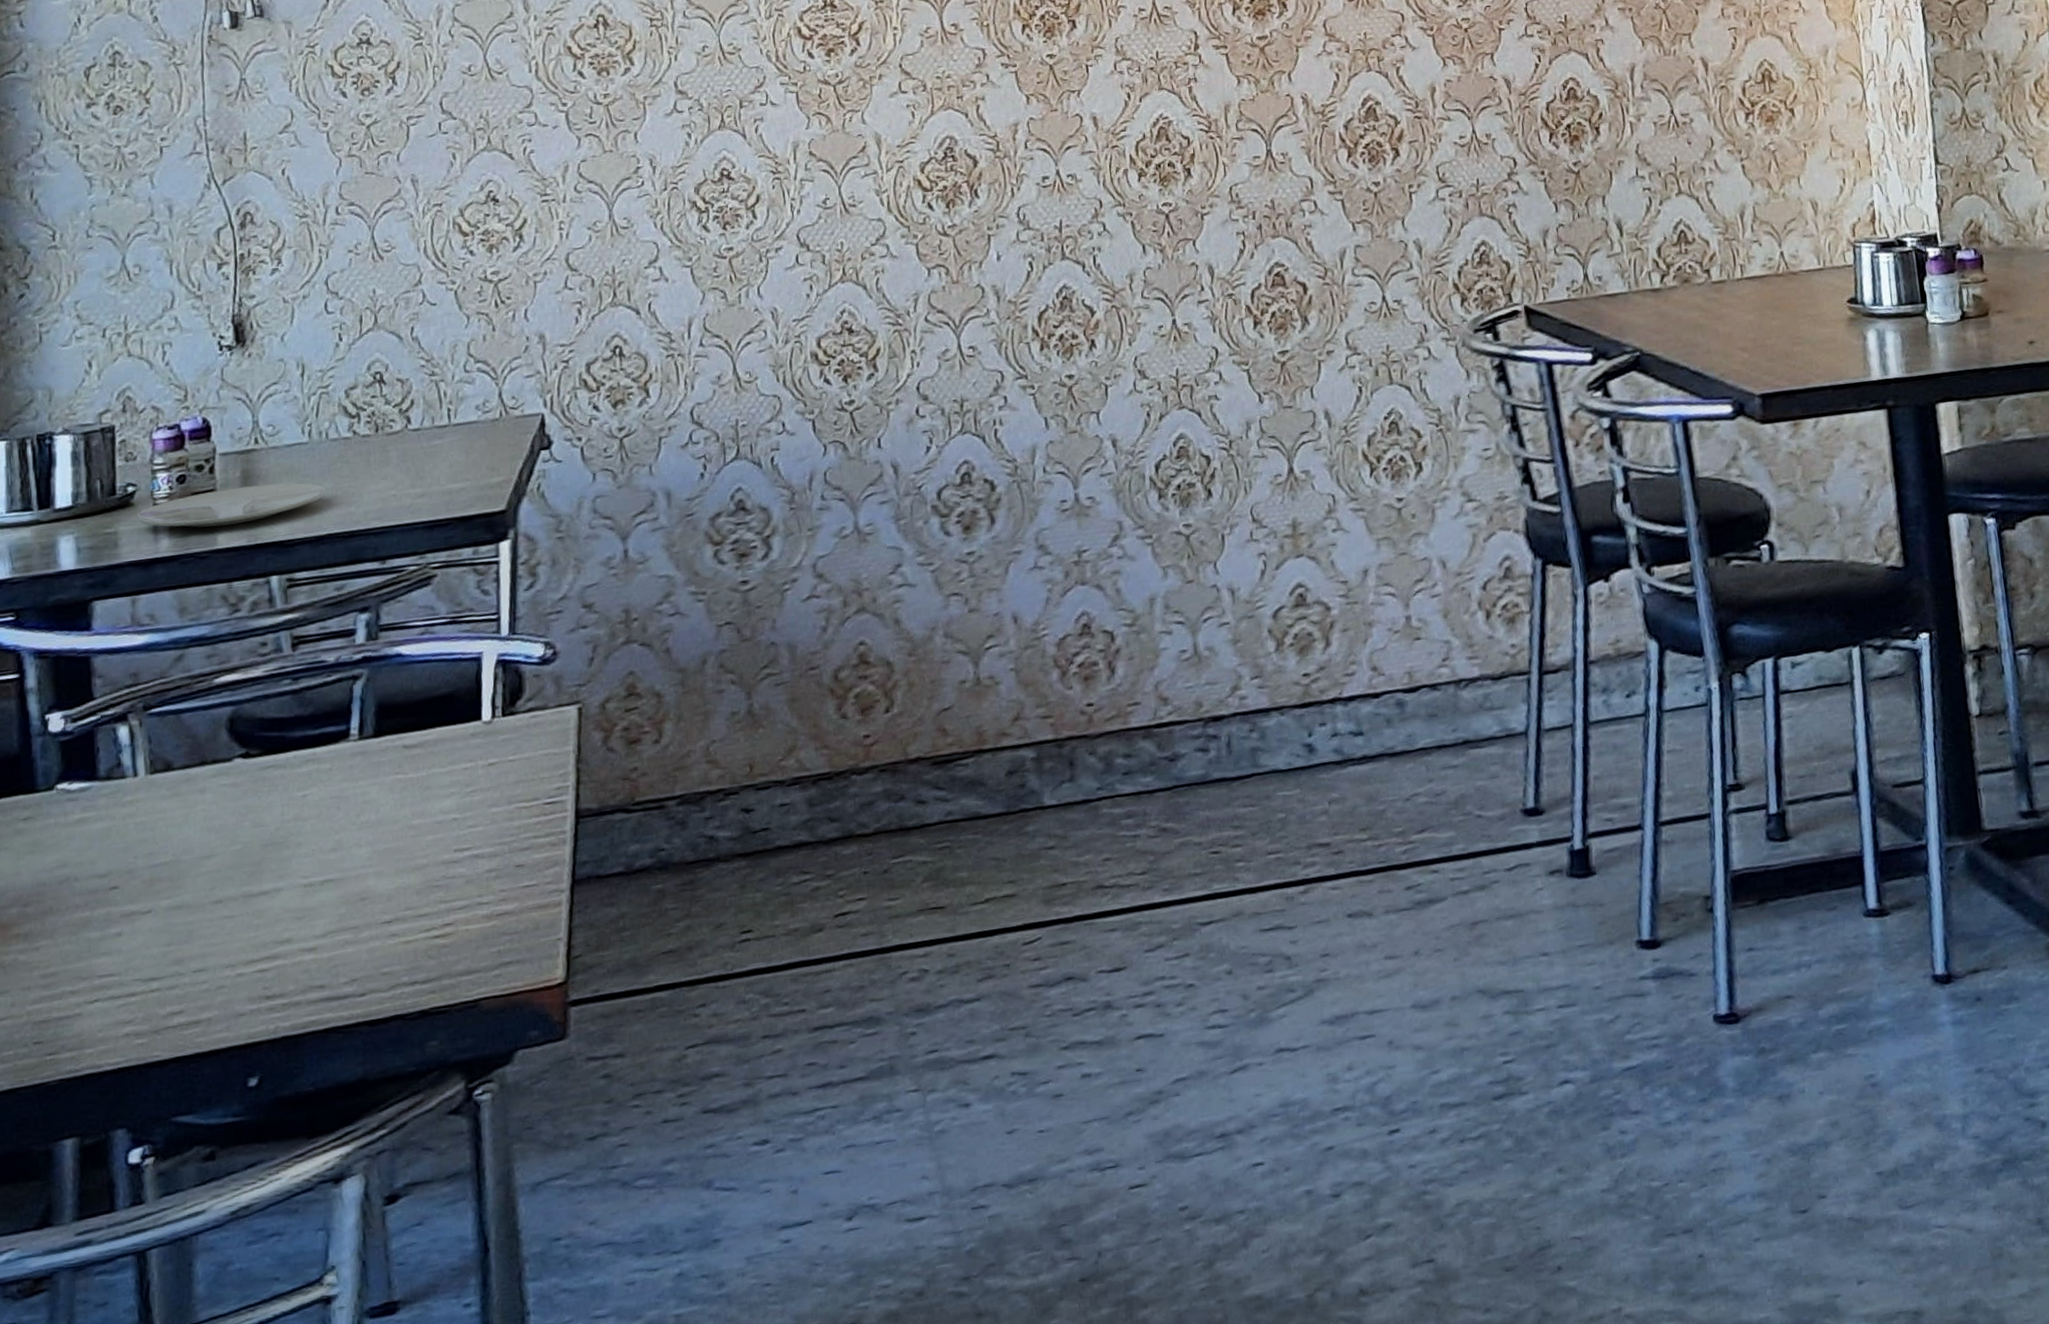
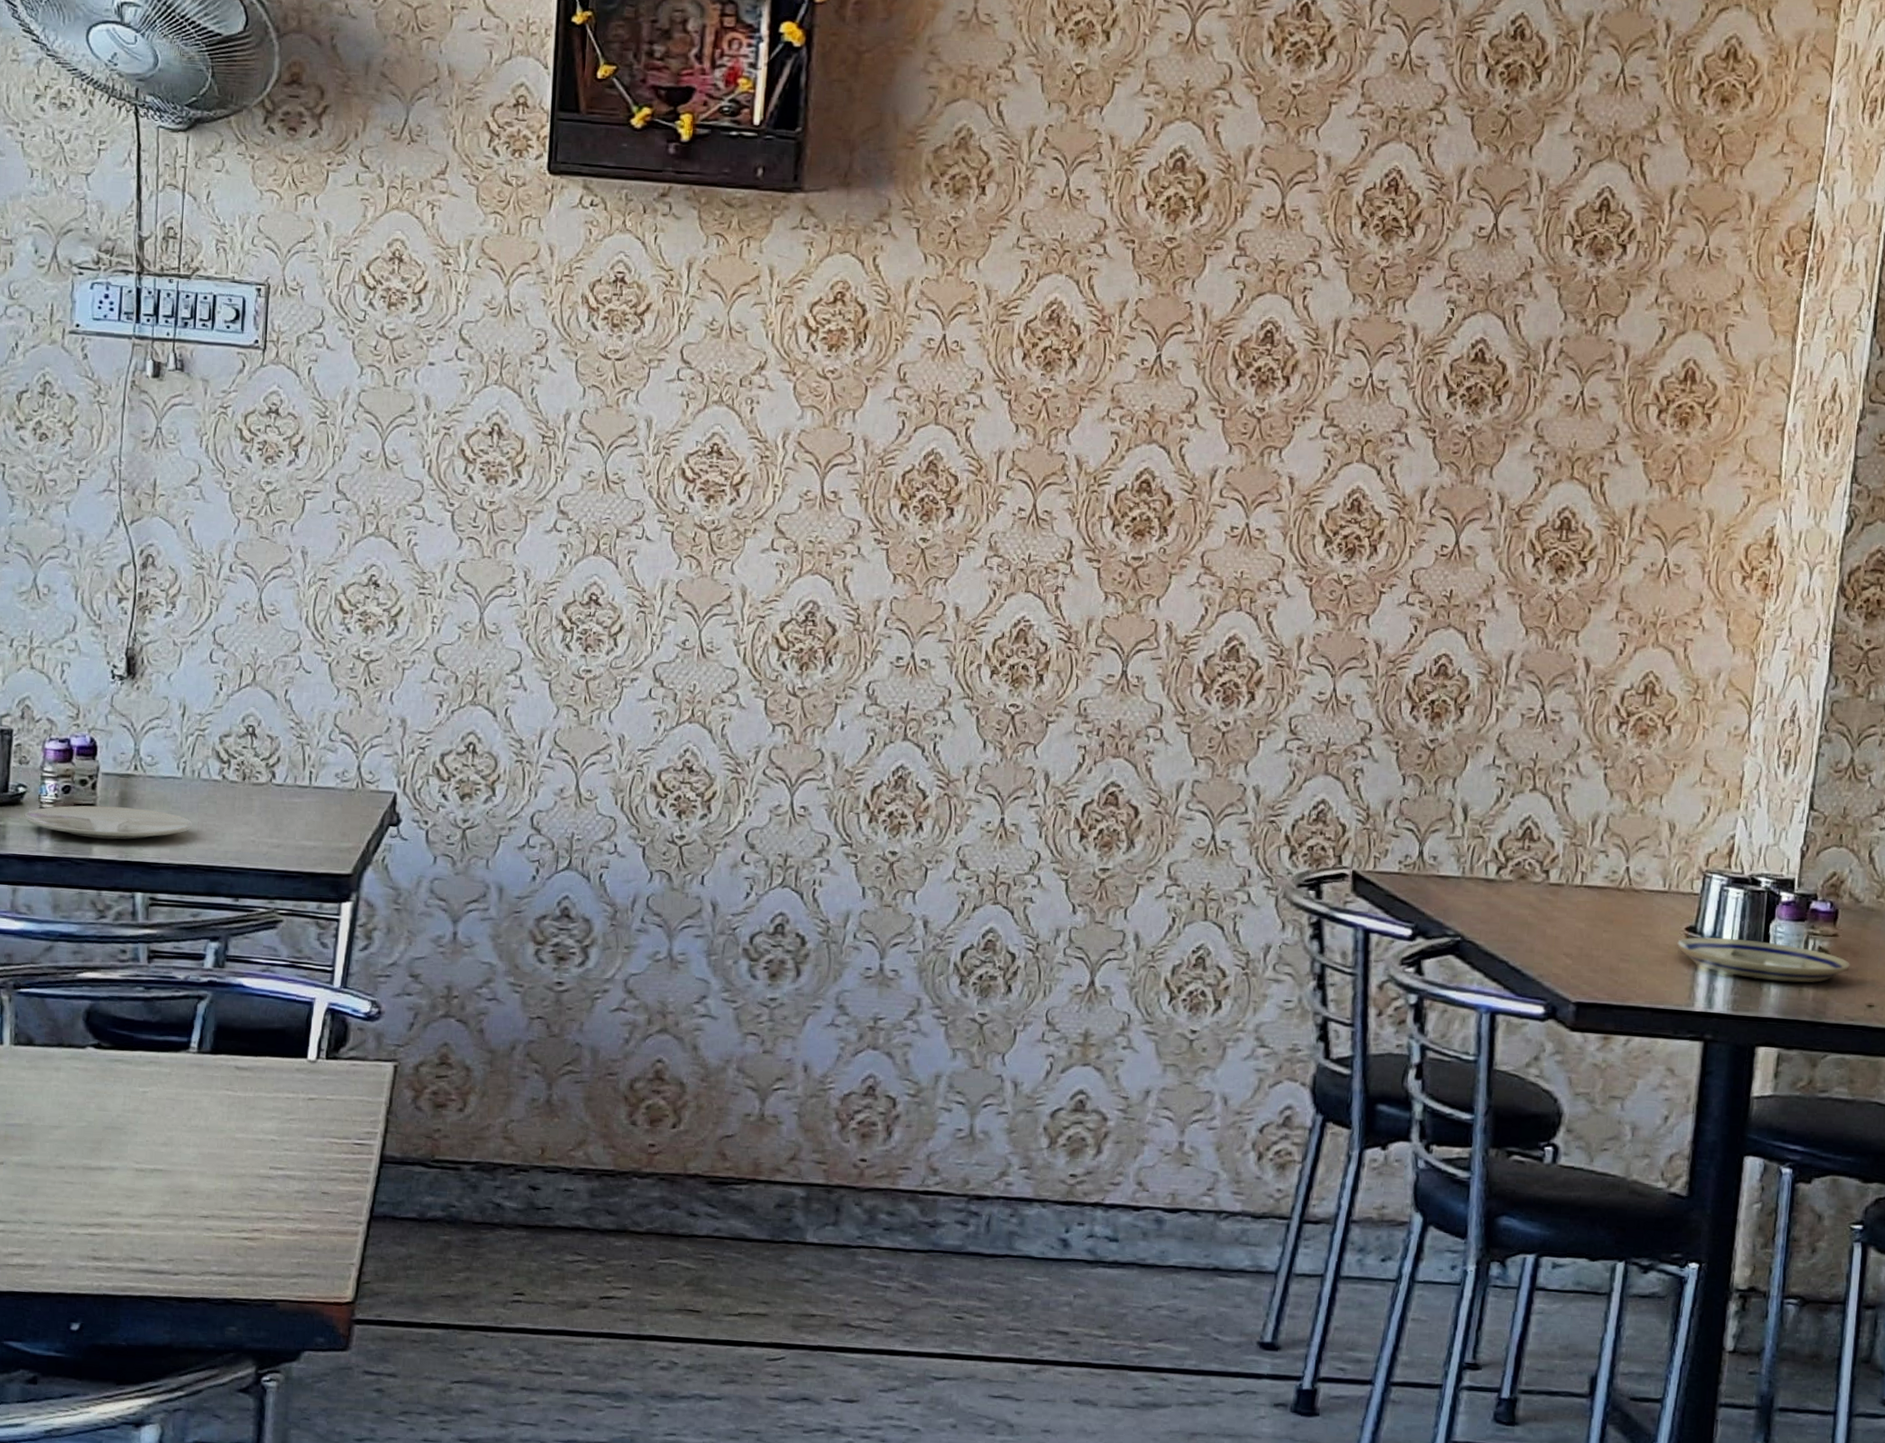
plate: none [1842,298,2005,338] -> present [1677,937,1850,983]

